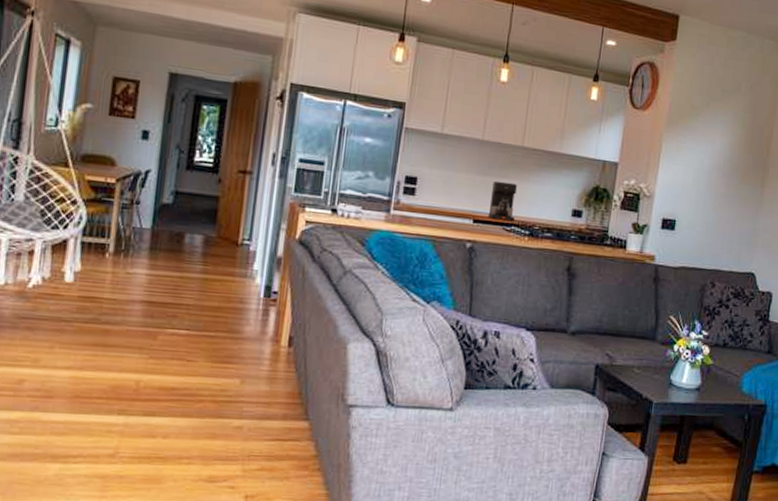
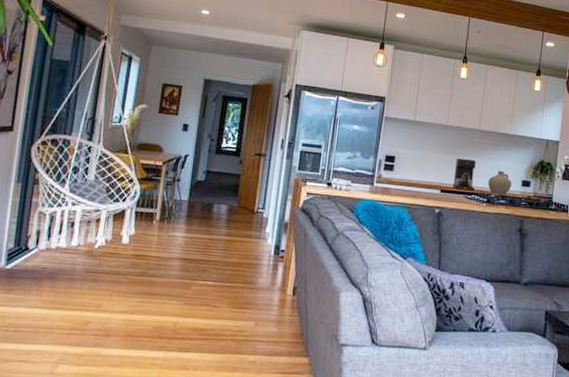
ceramic jug: none [531,197,560,228] -> present [488,170,512,196]

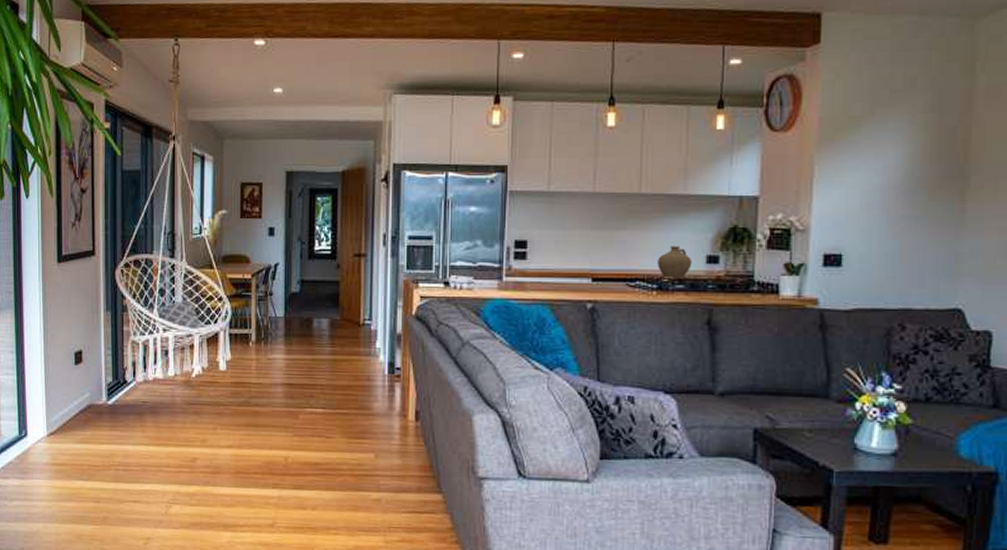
coffee maker: present [452,158,476,191] -> none [608,234,639,276]

